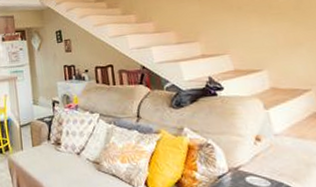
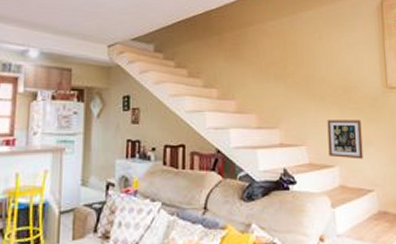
picture frame: none [248,24,294,62] -> present [327,120,363,159]

